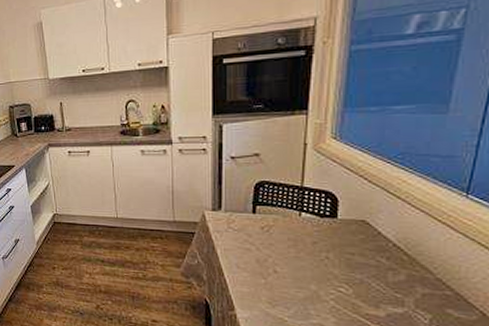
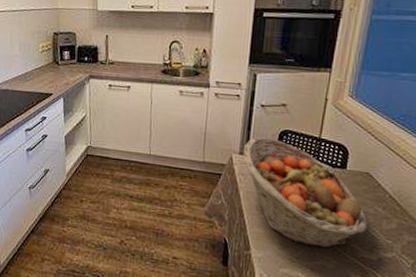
fruit basket: none [216,191,371,306] -> present [243,137,368,248]

